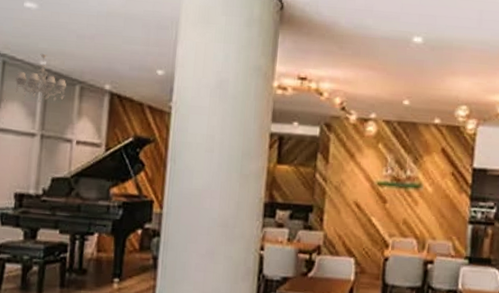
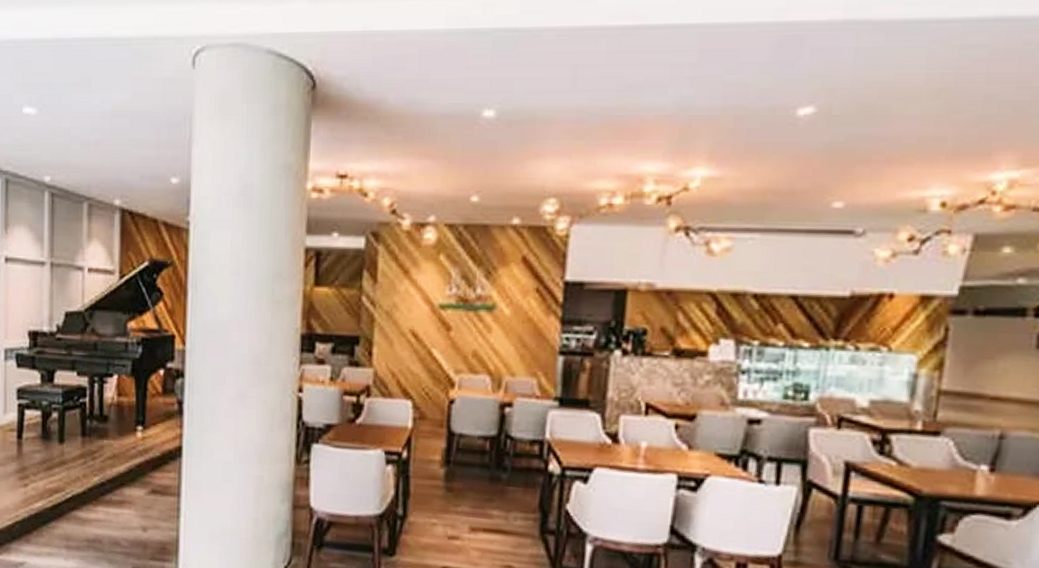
chandelier: present [15,53,67,102] -> none [20,167,74,225]

